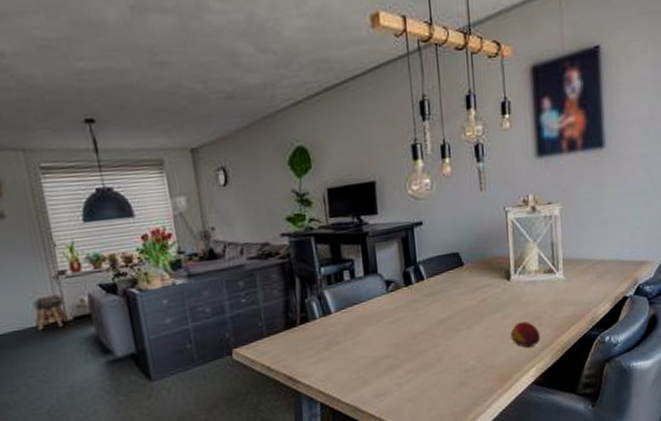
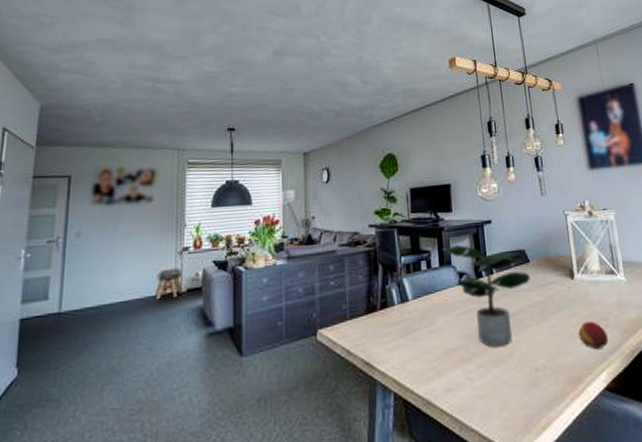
potted plant: none [367,251,464,353] -> present [442,245,530,347]

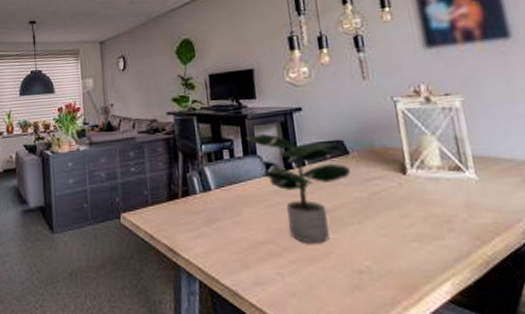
fruit: present [578,320,609,350] -> none [412,222,453,257]

